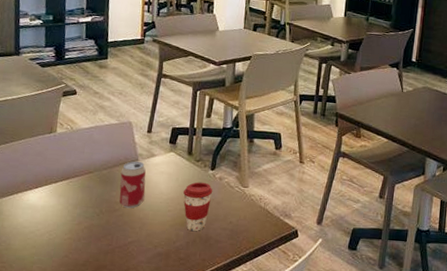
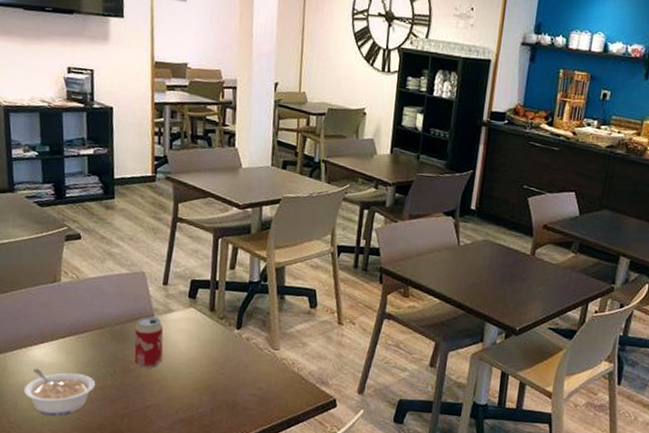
legume: none [17,210,83,254] -> present [23,368,96,416]
coffee cup: present [183,182,213,232] -> none [205,342,240,397]

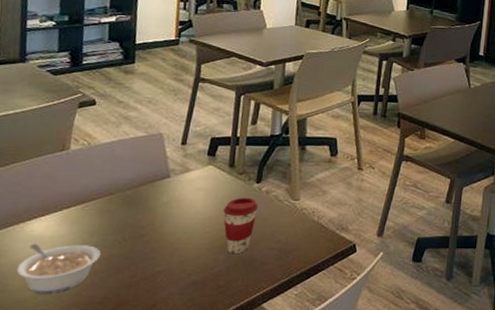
beverage can: present [134,316,164,369] -> none [146,177,180,233]
coffee cup: none [205,342,240,397] -> present [223,197,259,255]

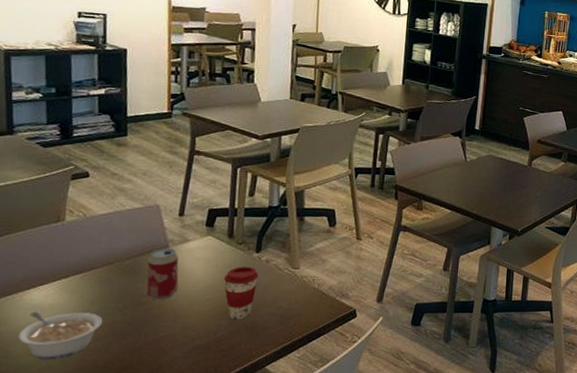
beverage can: none [146,177,180,233] -> present [147,247,179,300]

